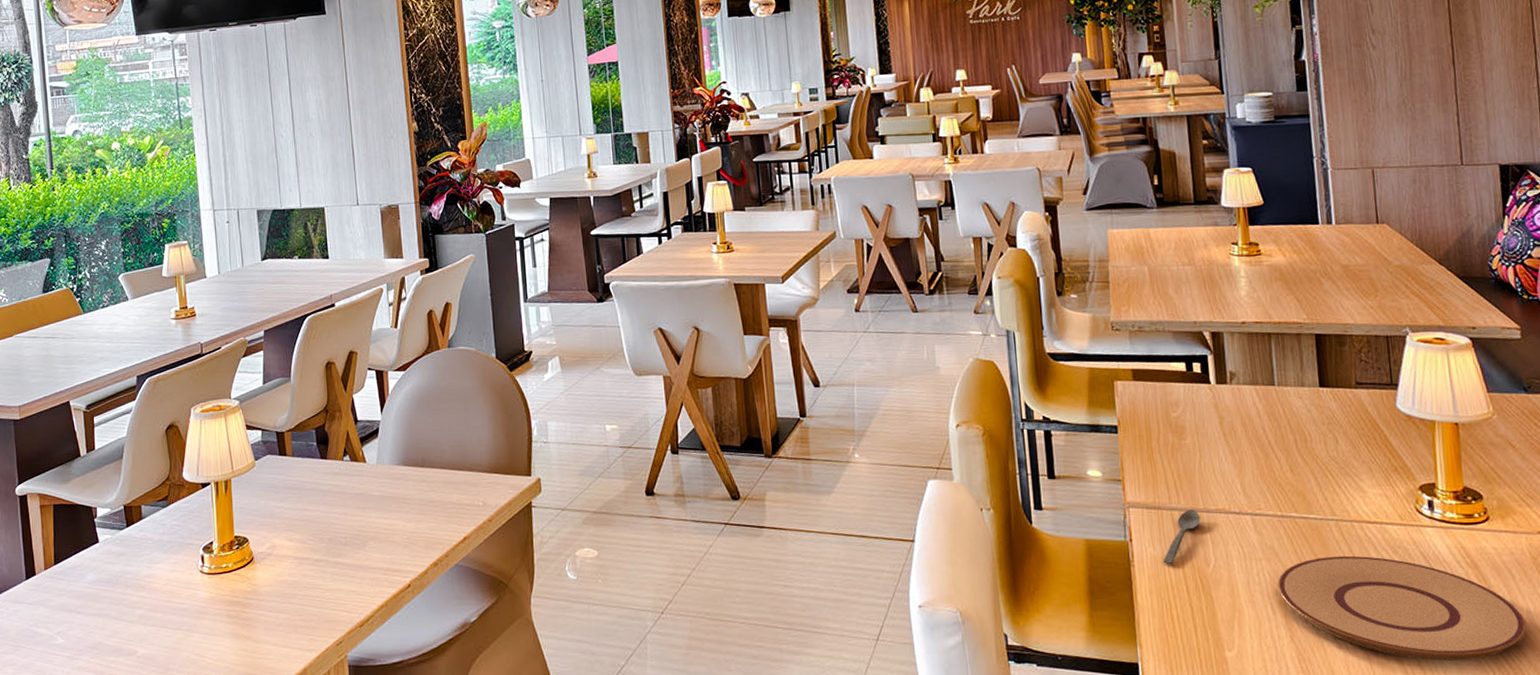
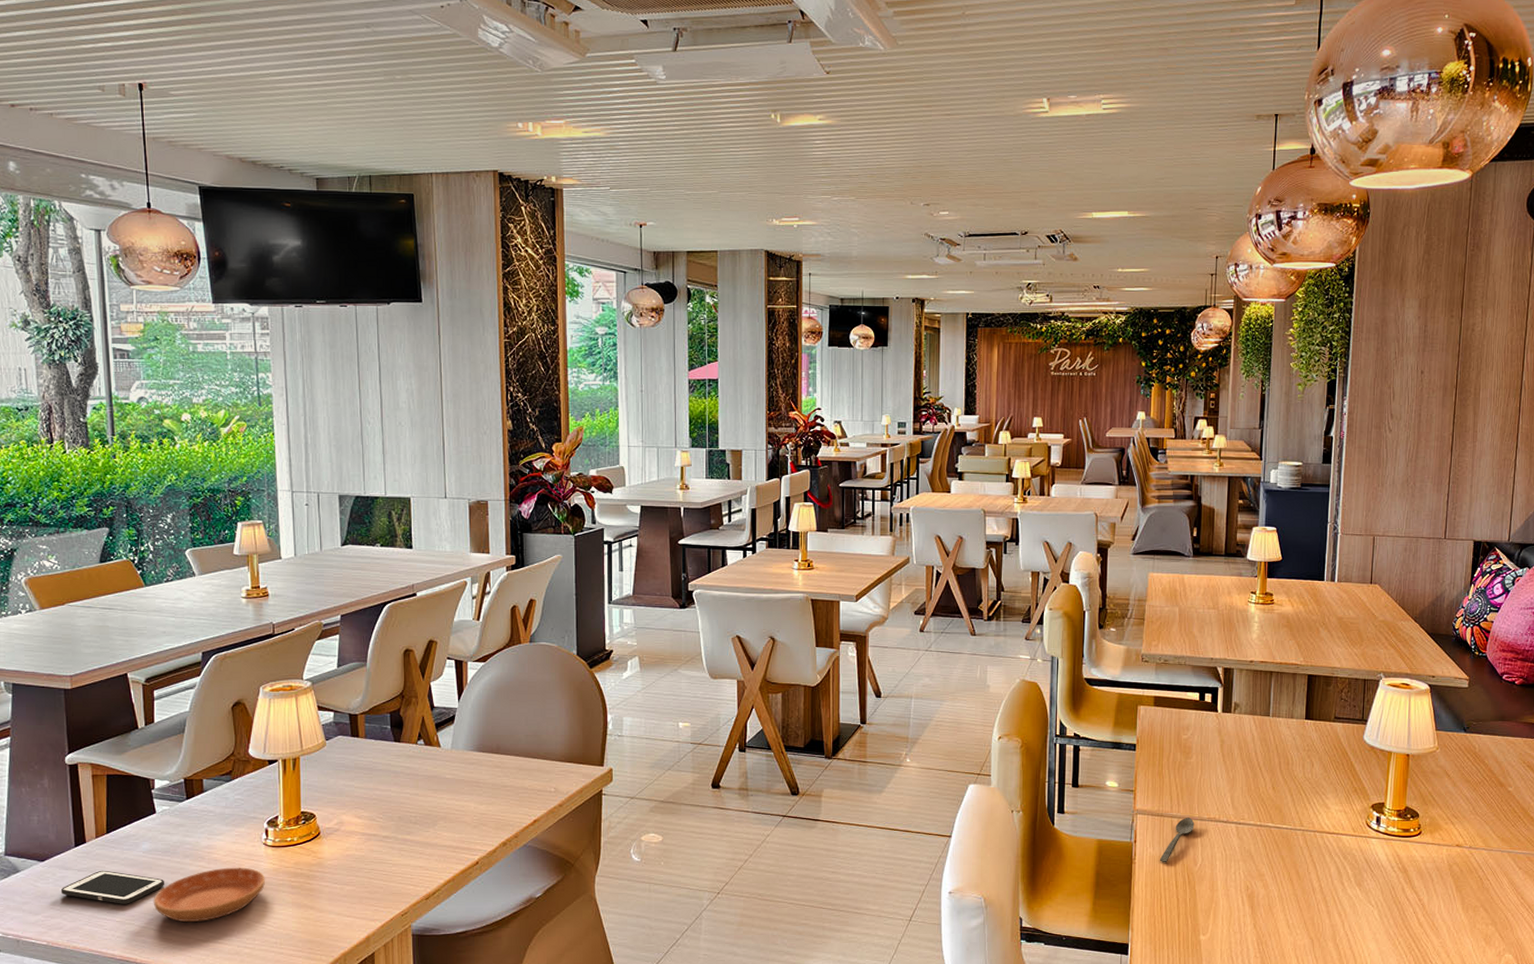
cell phone: none [14,603,109,638] -> present [60,870,165,904]
saucer: none [98,596,204,656] -> present [153,867,266,922]
plate: present [1277,555,1526,661] -> none [1249,859,1436,945]

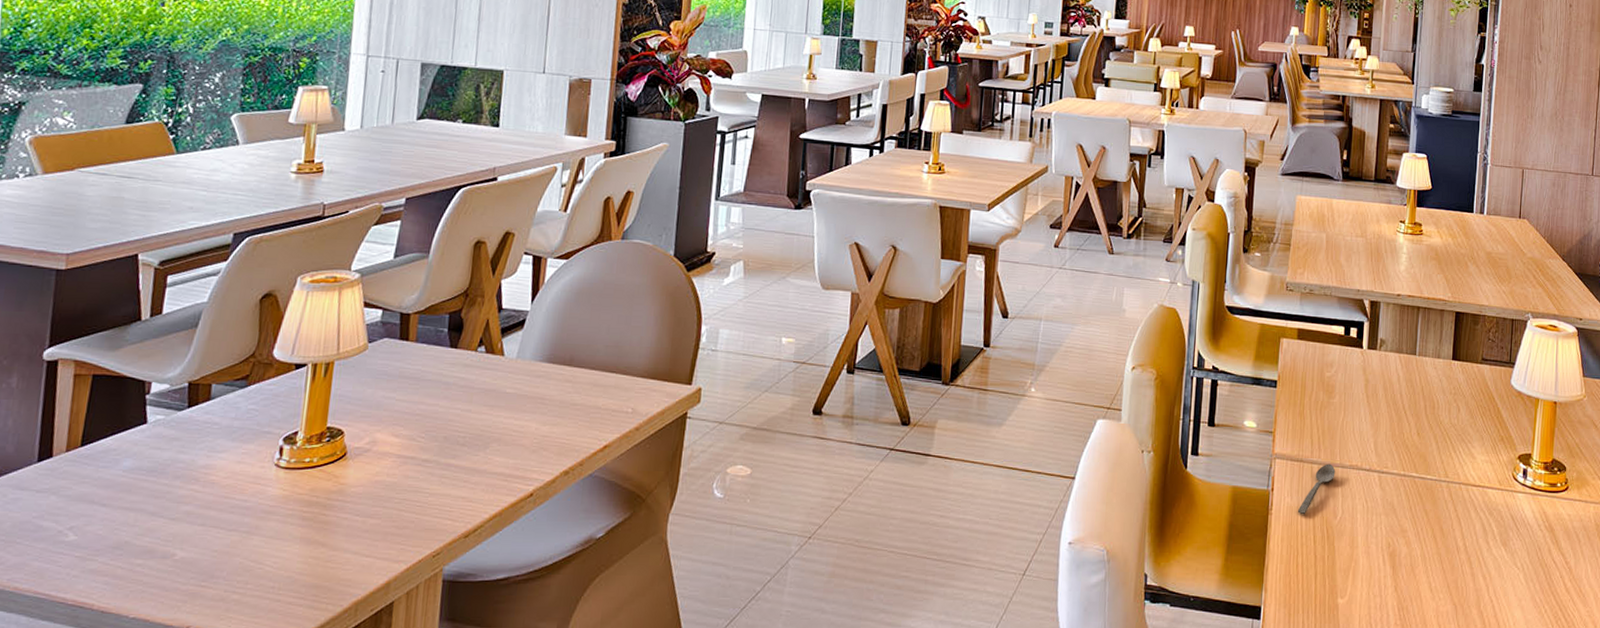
cell phone: present [60,870,165,904] -> none [9,492,145,535]
saucer: present [153,867,266,922] -> none [125,492,272,559]

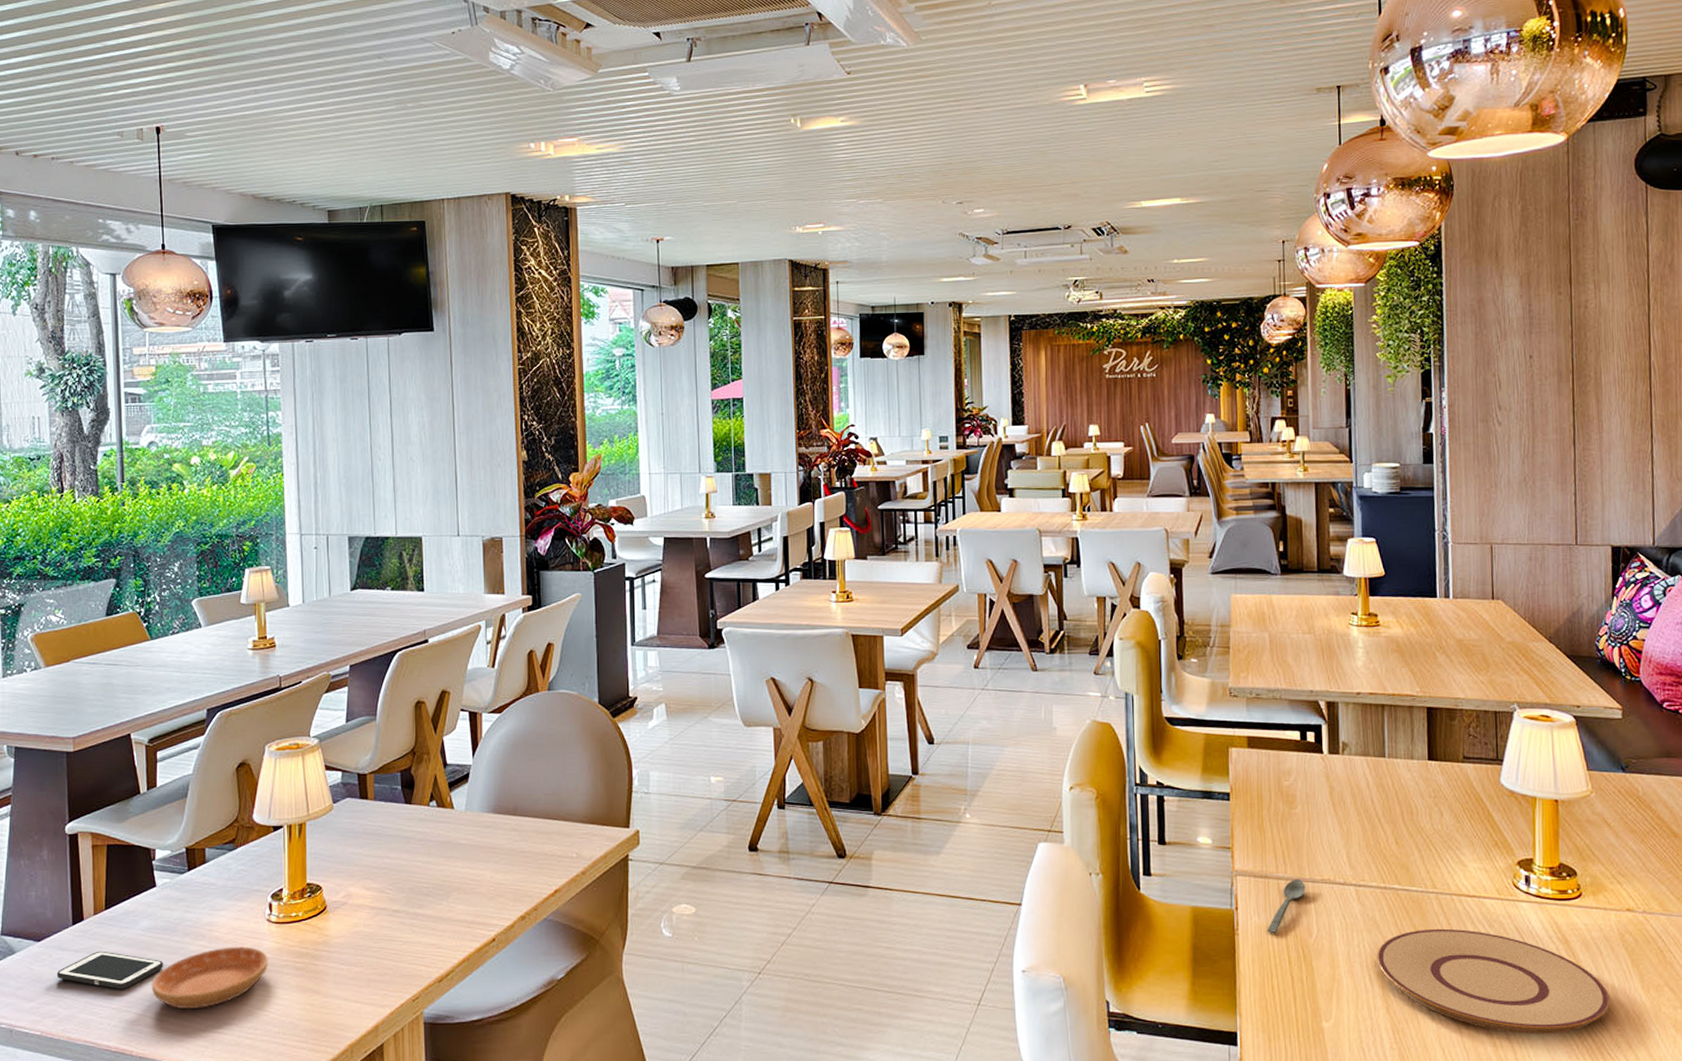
cell phone: none [9,492,145,535] -> present [56,951,164,989]
saucer: none [125,492,272,559] -> present [151,946,269,1009]
plate: none [1391,514,1583,613] -> present [1377,928,1610,1034]

